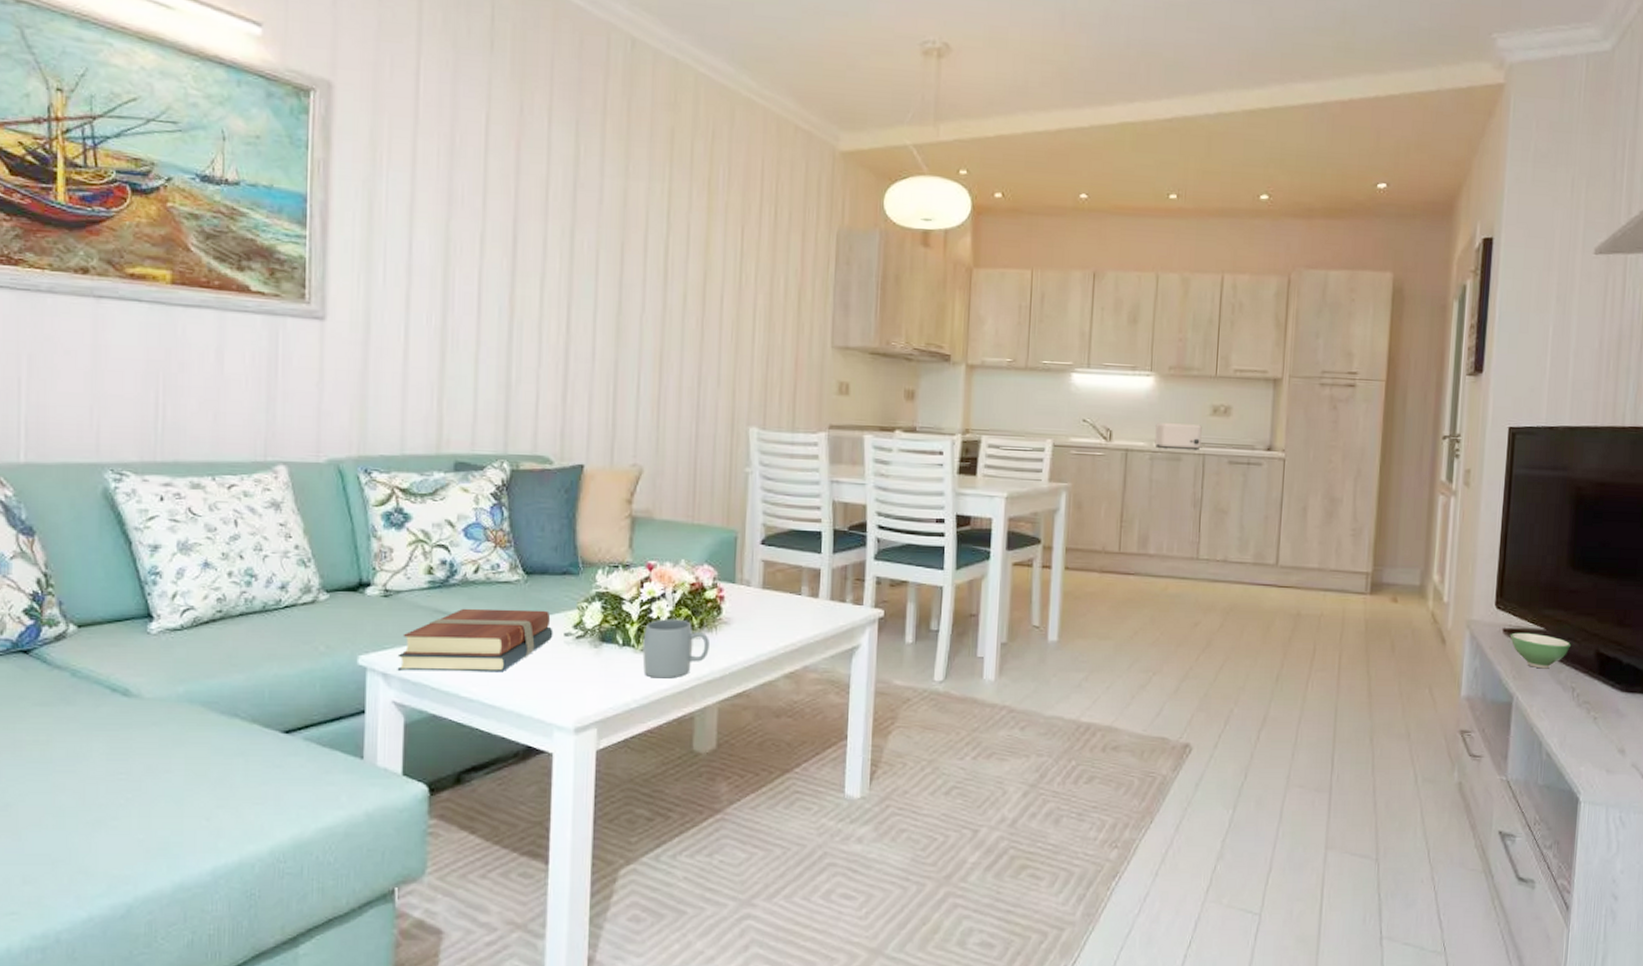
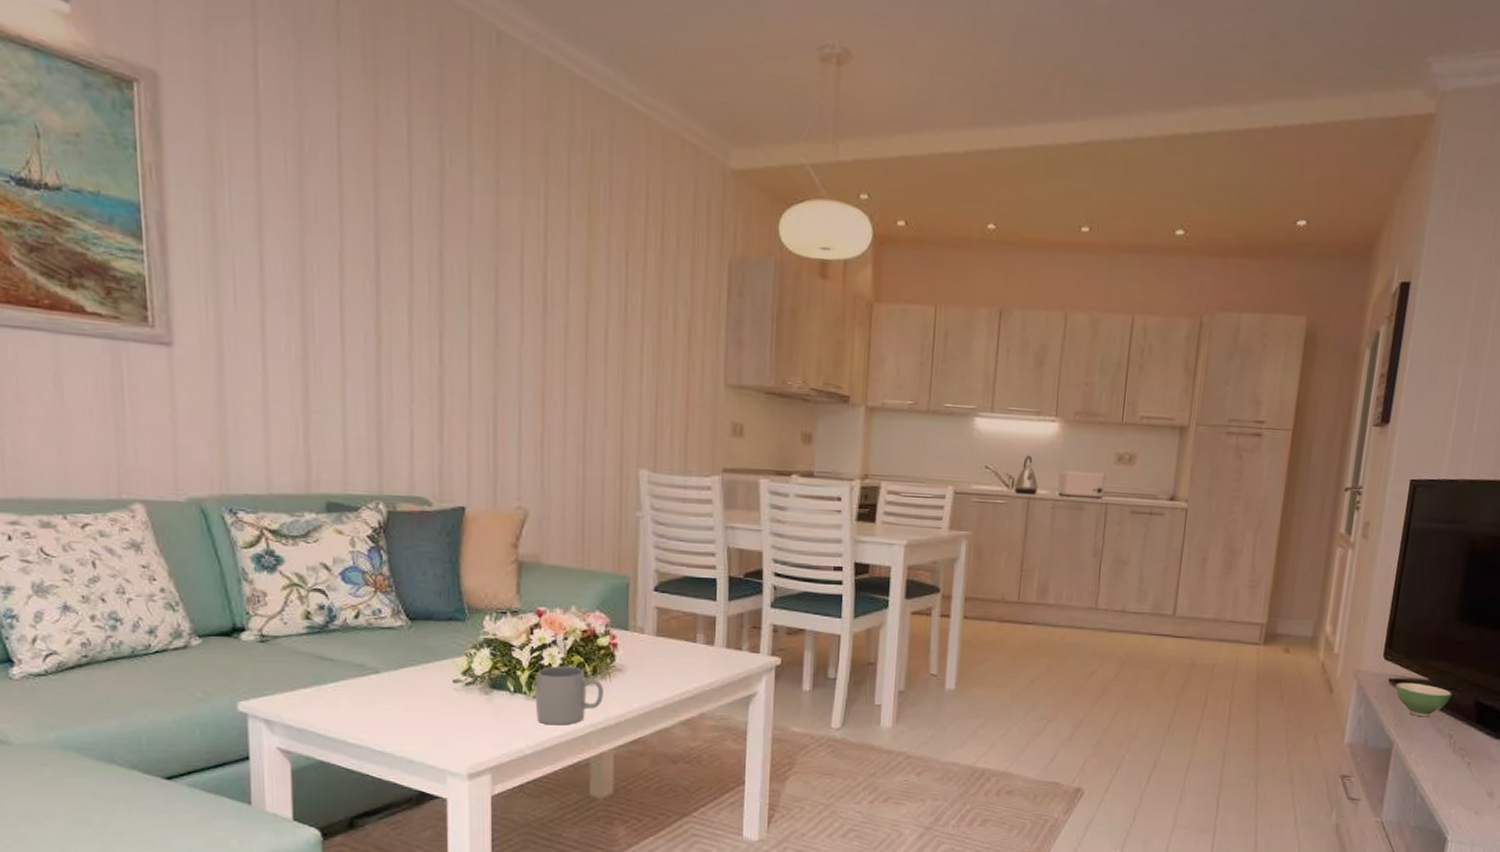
books: present [397,608,553,673] -> none [279,654,442,719]
kettle: none [1111,409,1136,448] -> present [1013,455,1039,496]

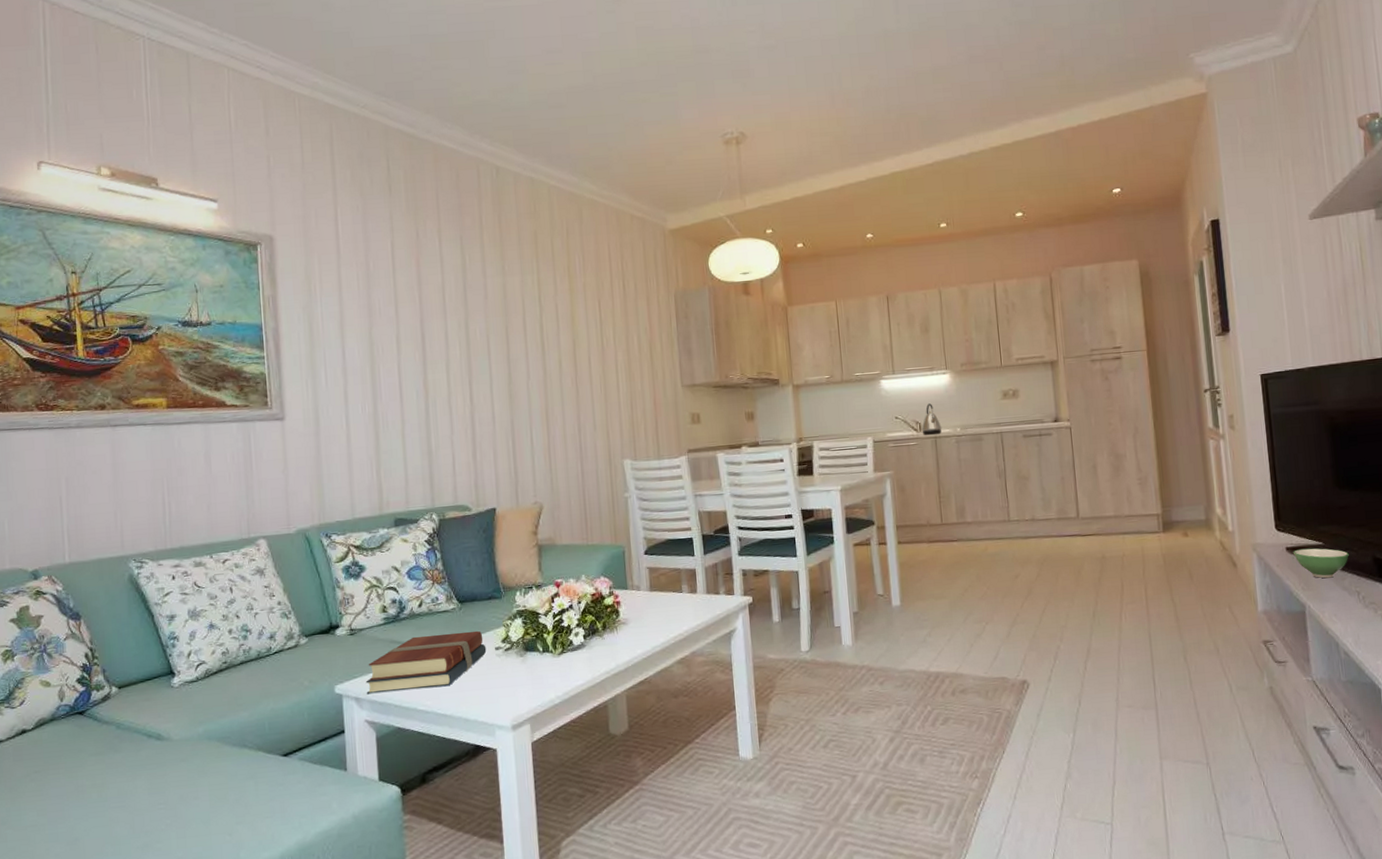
books: none [279,654,442,719] -> present [365,630,487,694]
mug: present [535,666,603,725] -> none [558,624,613,677]
toaster: present [1057,470,1106,500] -> none [957,408,998,433]

